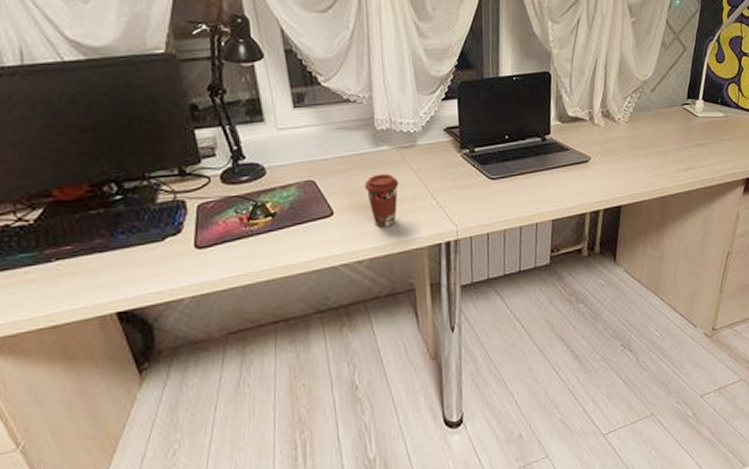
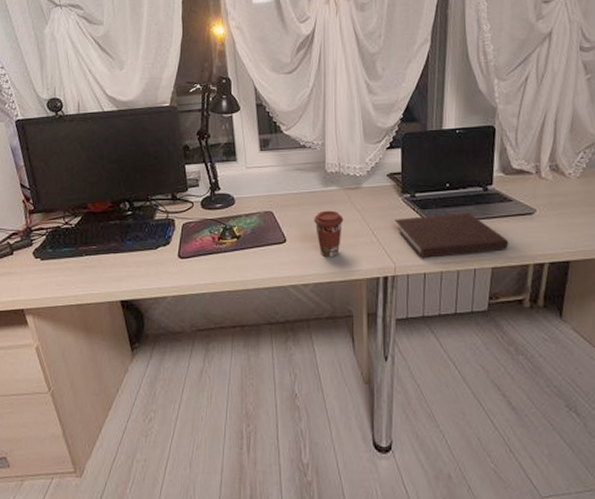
notebook: none [454,165,568,218] -> present [394,212,509,258]

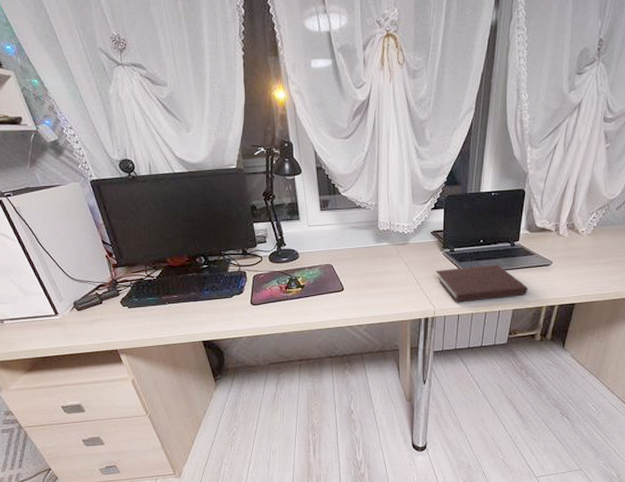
coffee cup: present [314,210,344,258] -> none [368,263,393,303]

